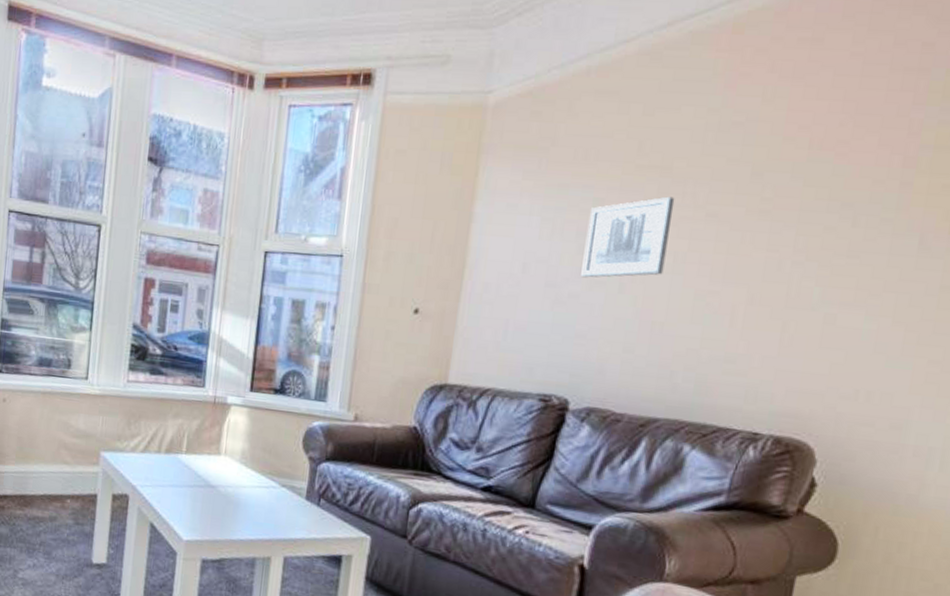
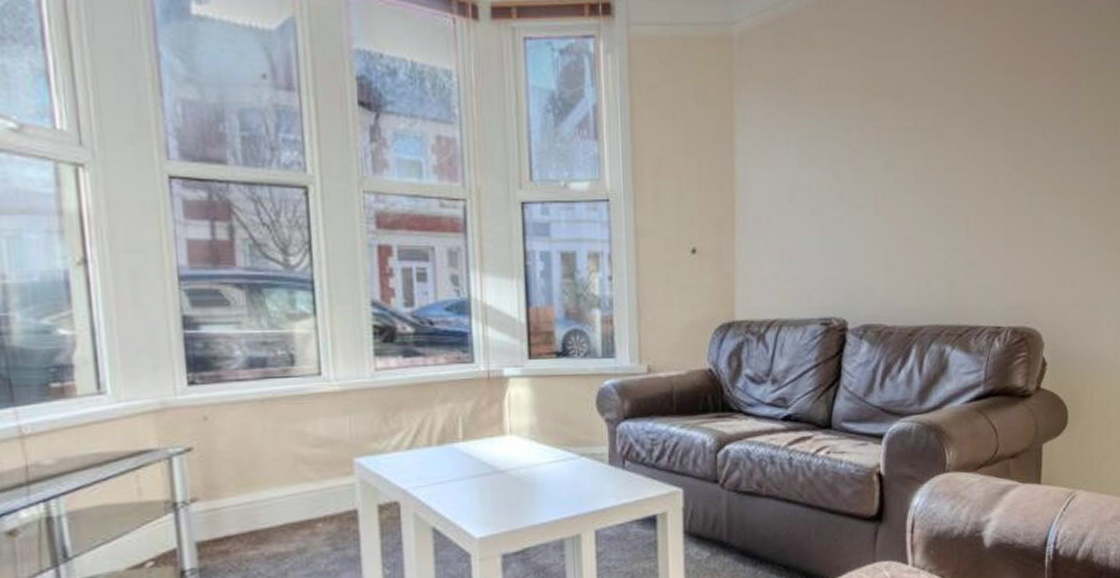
wall art: present [581,196,675,278] -> none [840,121,909,202]

